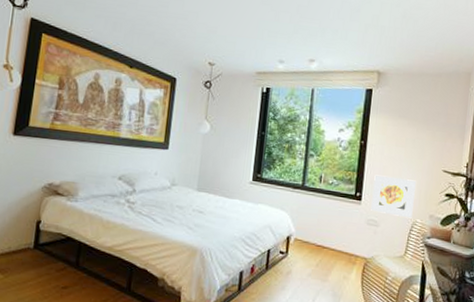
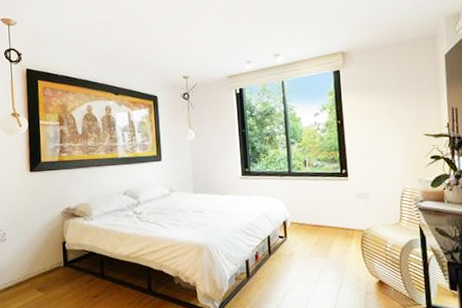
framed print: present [371,174,417,219] -> none [356,148,401,186]

